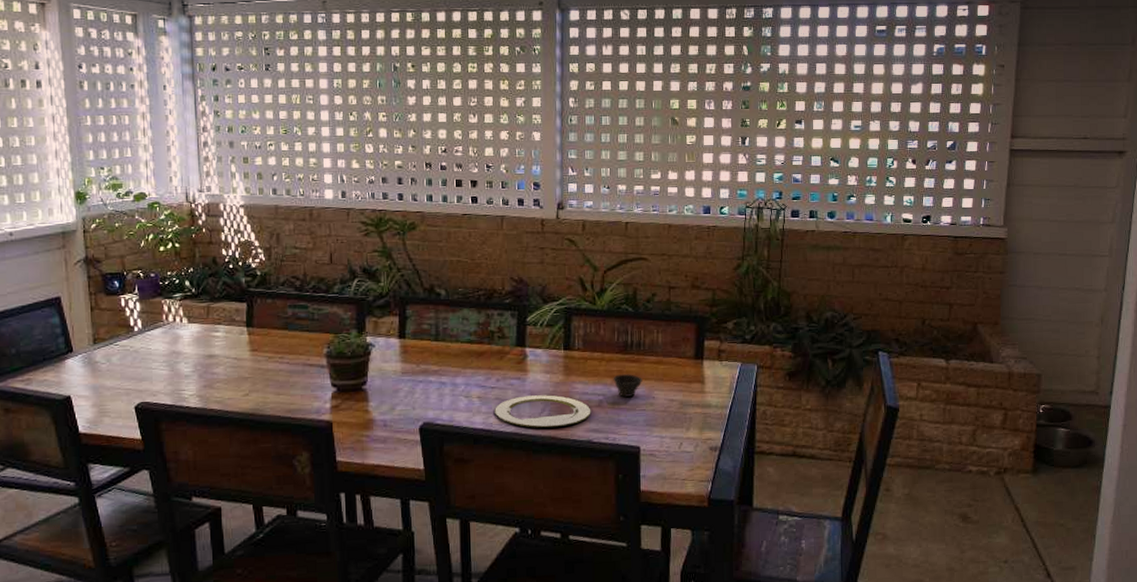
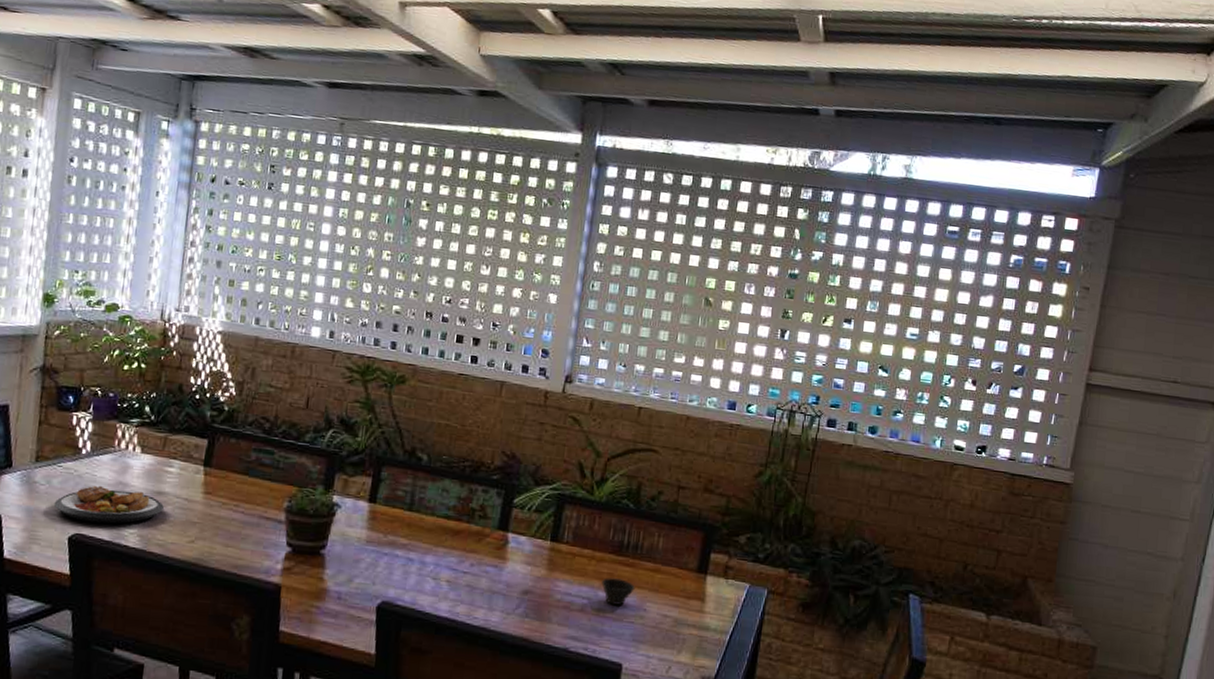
plate: none [116,357,216,391] -> present [53,485,164,524]
plate: present [495,395,591,428] -> none [463,587,572,629]

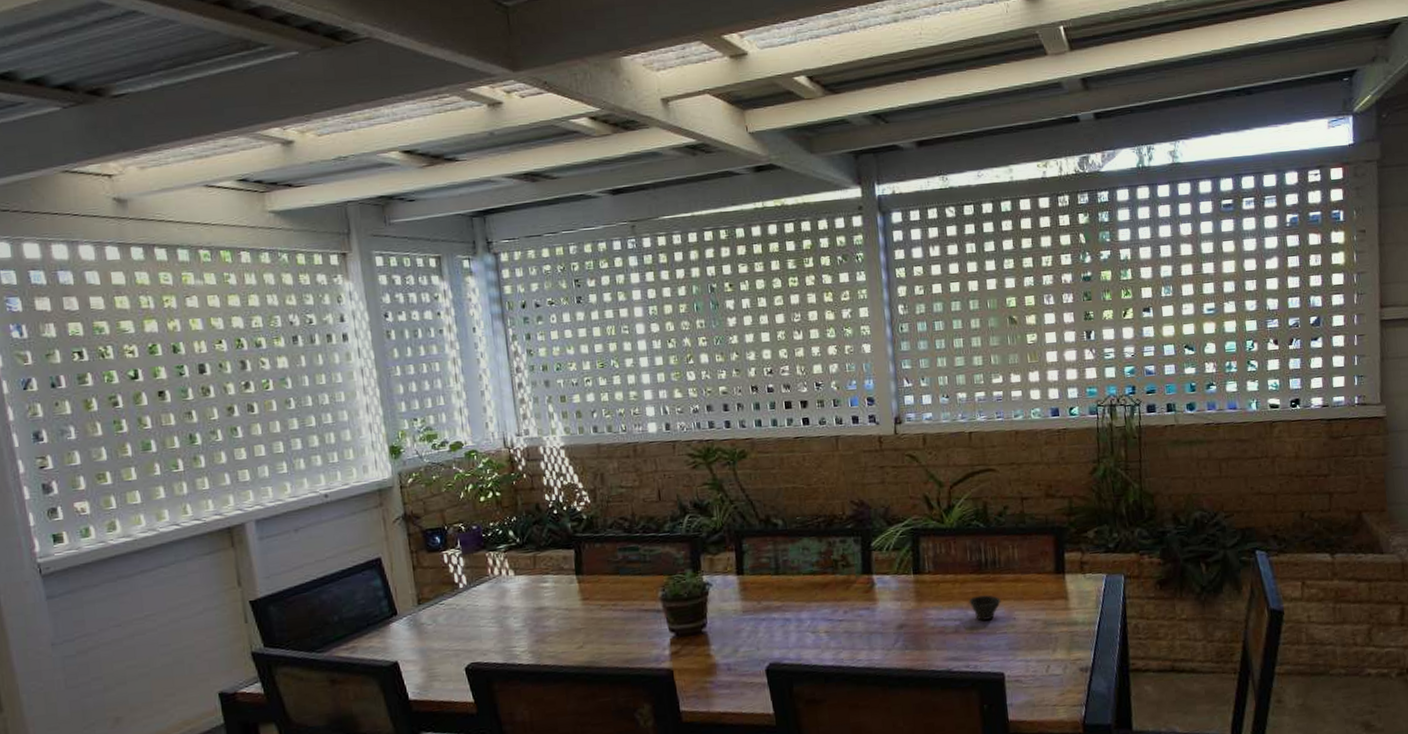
plate: present [53,485,164,524] -> none [444,611,547,651]

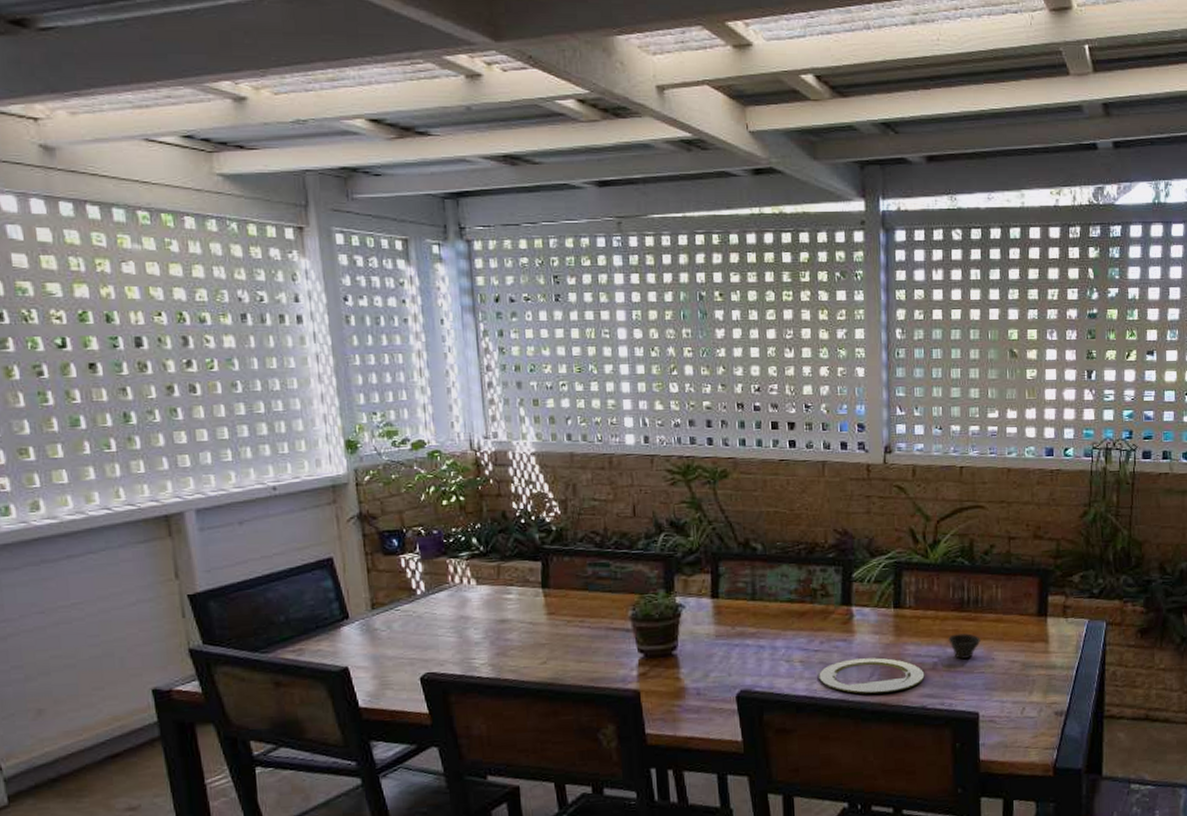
plate: none [844,623,948,661] -> present [819,657,925,694]

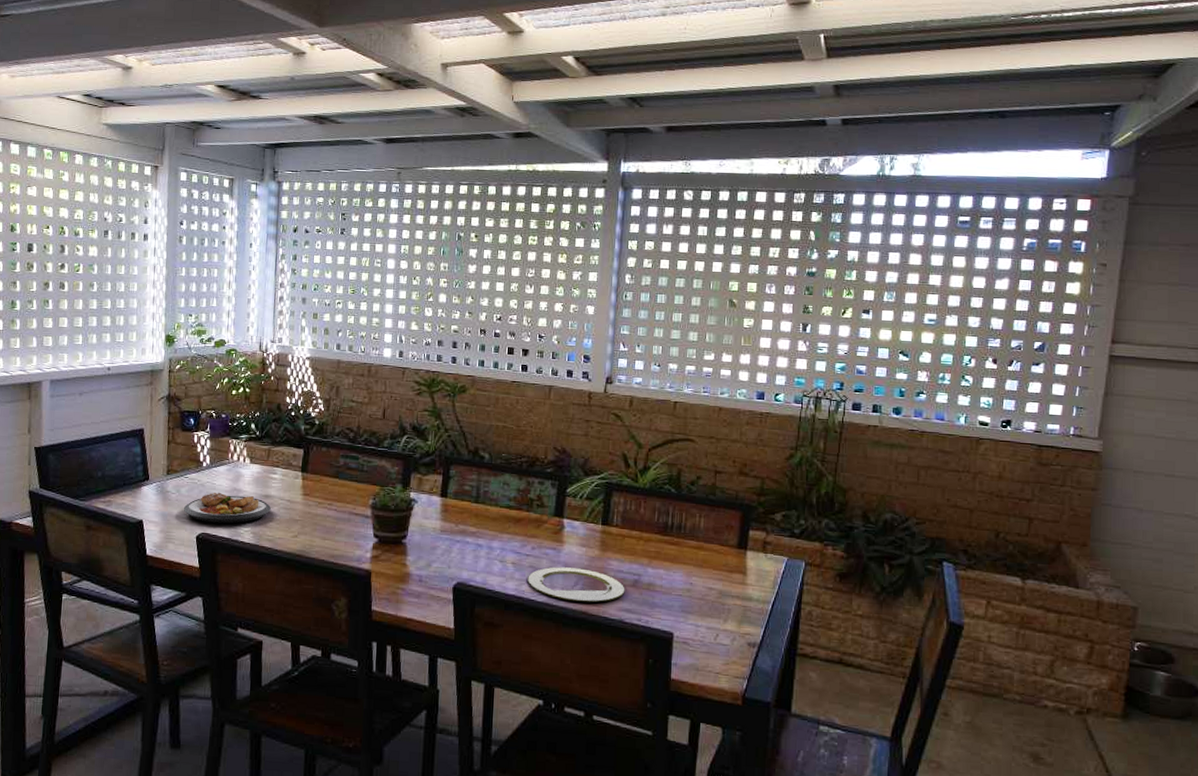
plate: none [398,622,510,660] -> present [183,492,271,524]
cup: present [948,633,981,659] -> none [650,556,681,580]

